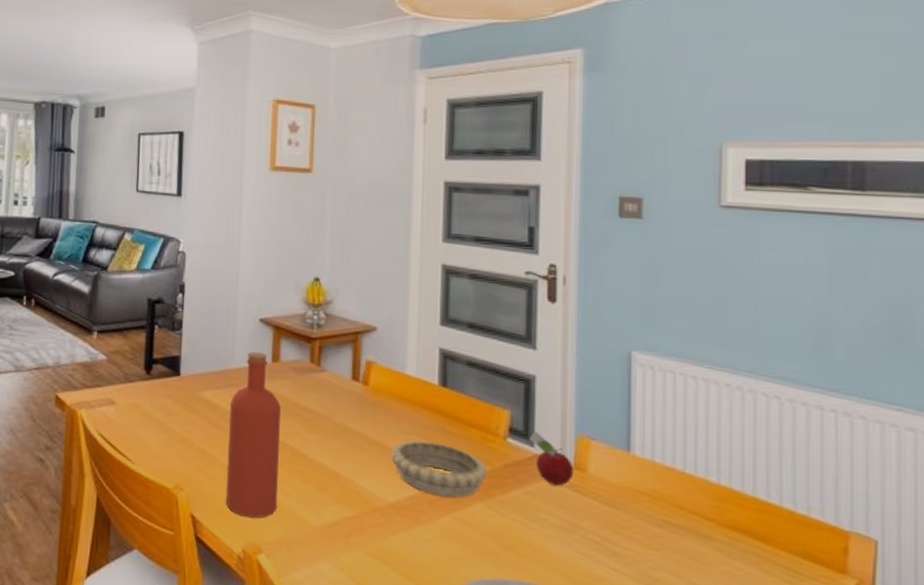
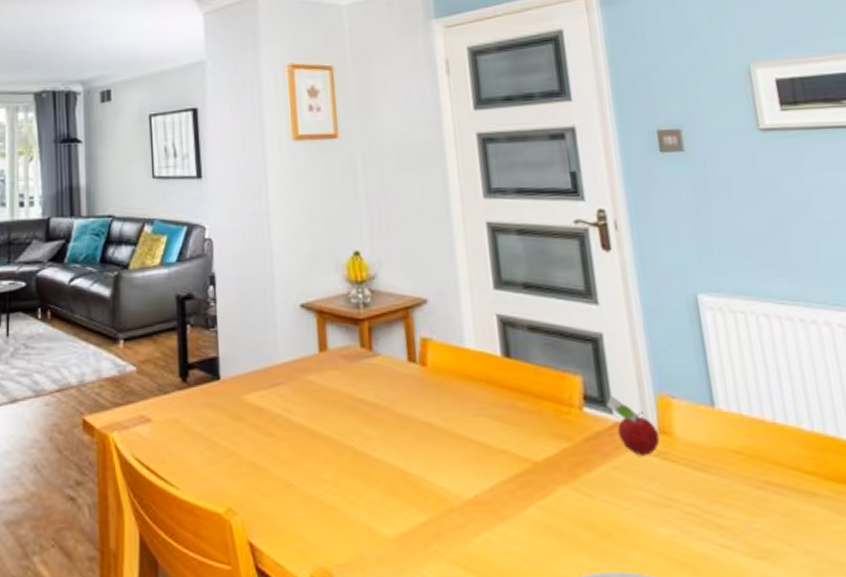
bottle: present [225,351,281,518] -> none [278,342,344,537]
decorative bowl: present [391,440,487,498] -> none [461,421,568,483]

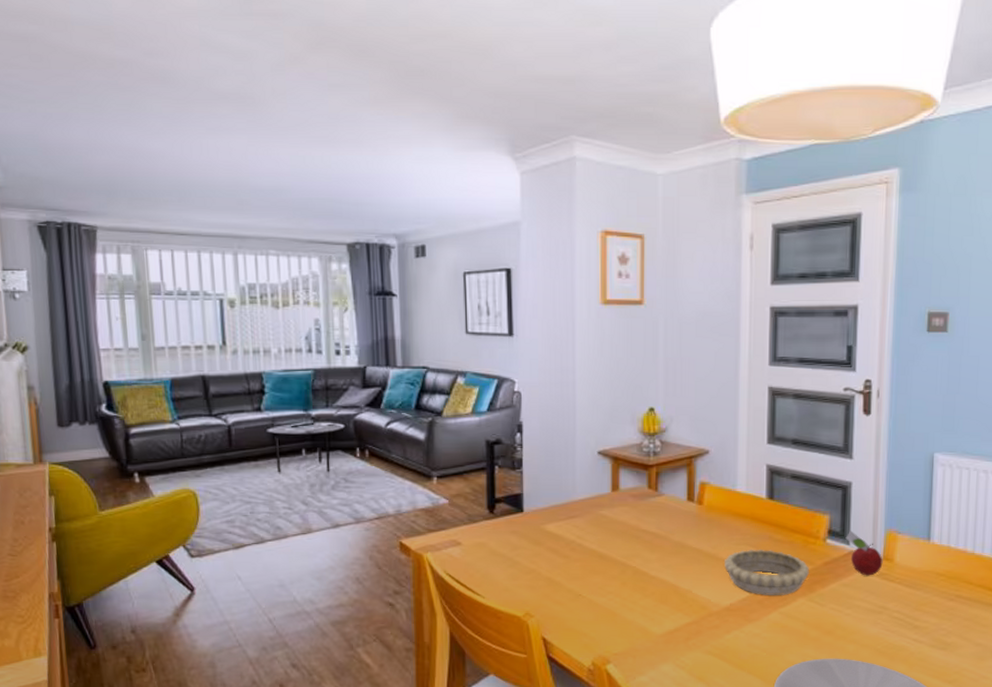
decorative bowl: none [461,421,568,483] -> present [725,549,809,595]

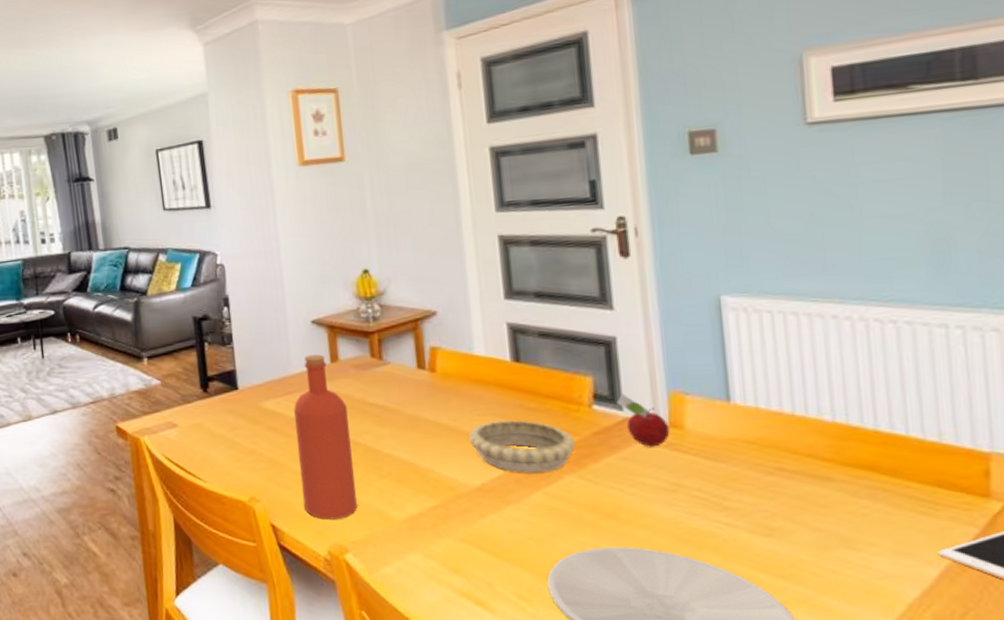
bottle: none [573,483,622,634] -> present [293,354,357,519]

